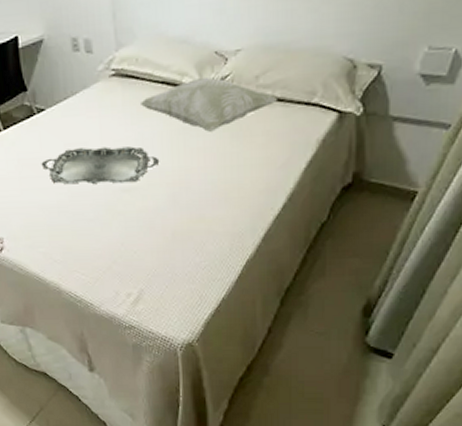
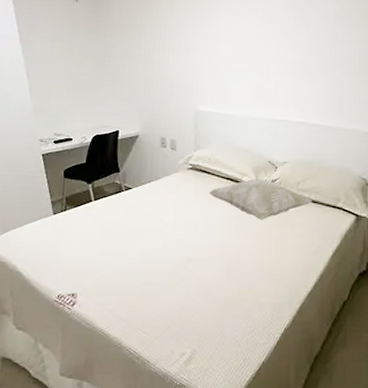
serving tray: present [41,146,160,184] -> none [122,222,220,255]

